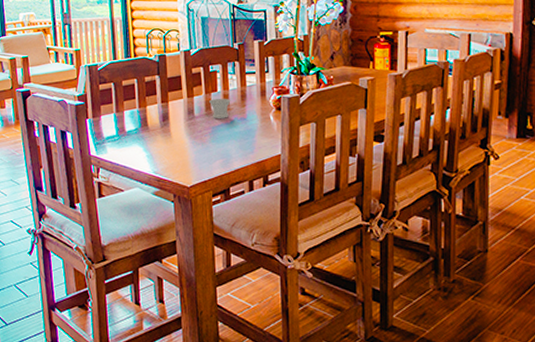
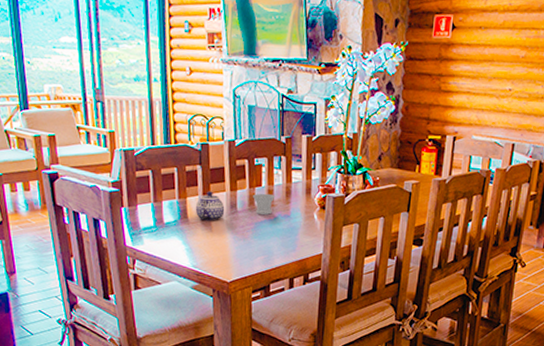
teapot: none [154,99,183,128] -> present [195,191,225,221]

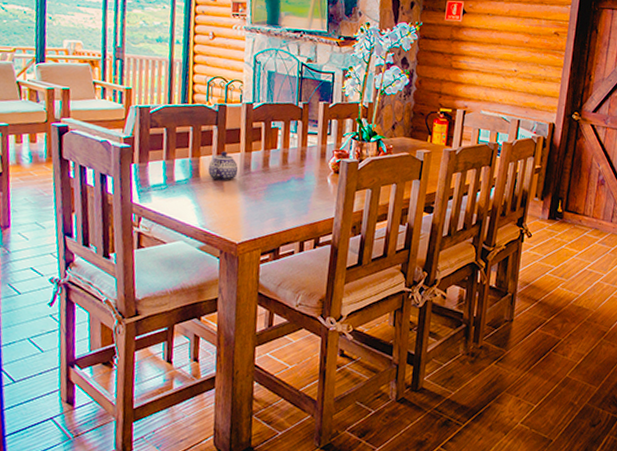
cup: present [253,194,275,215] -> none [267,156,290,177]

